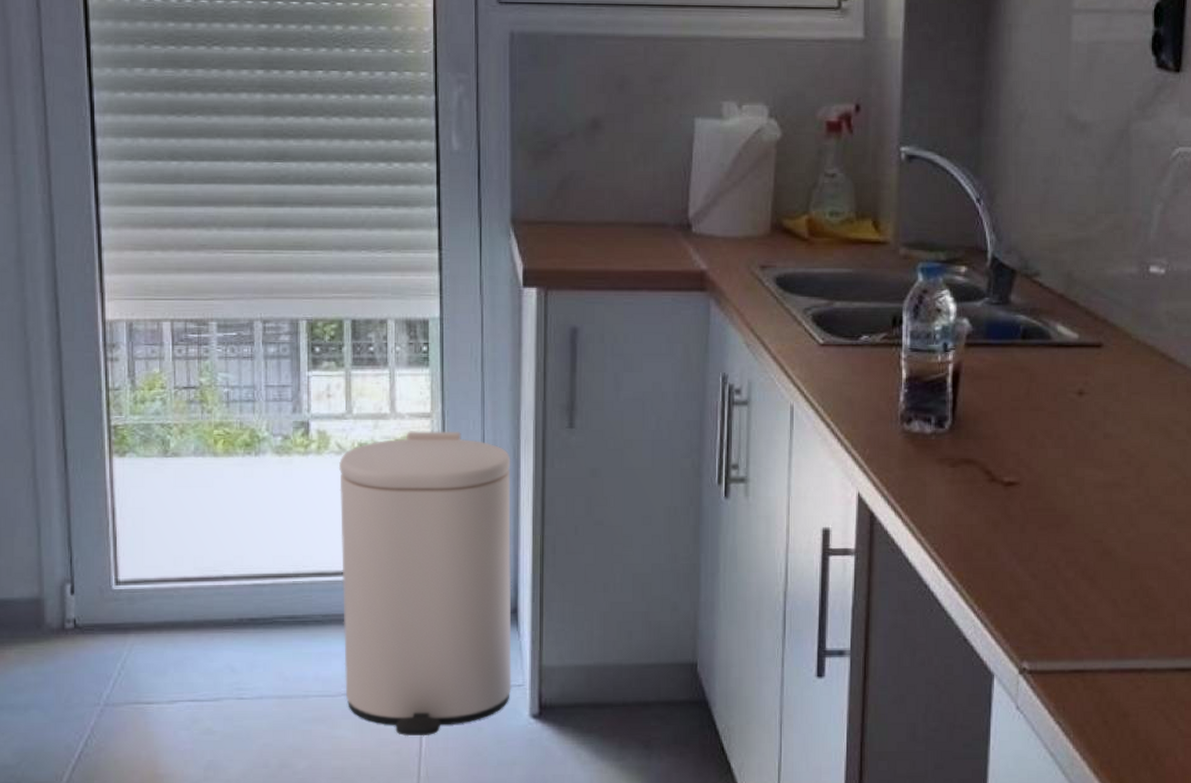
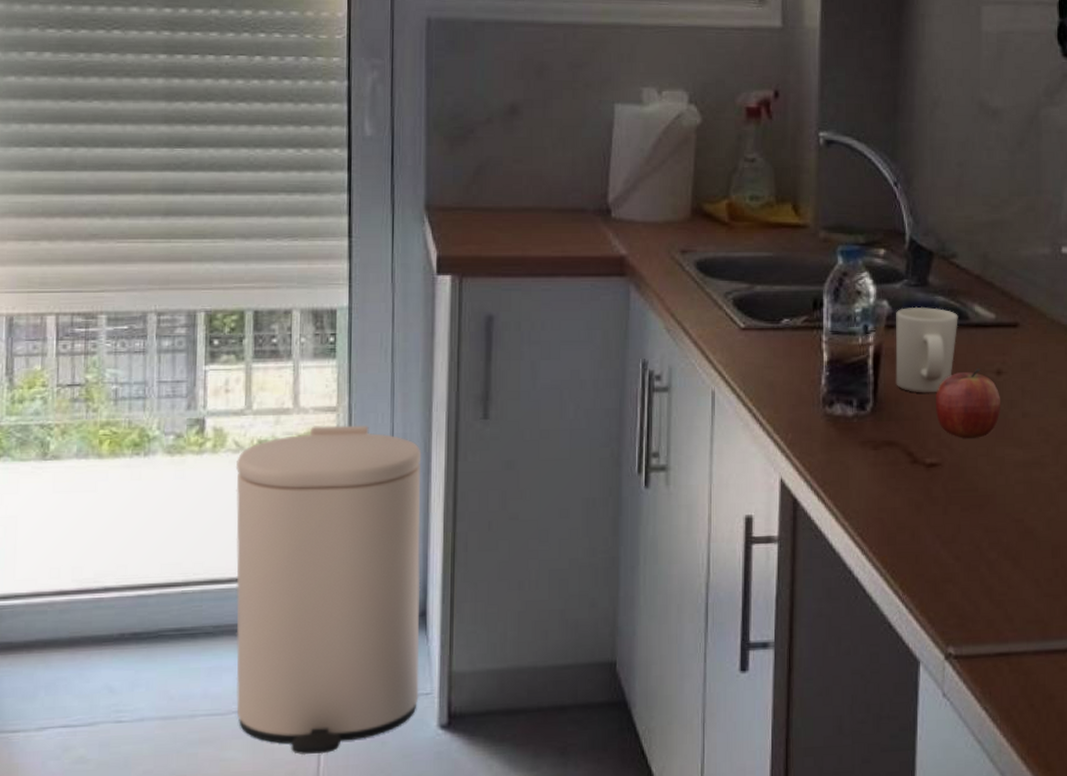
mug: none [975,325,1040,412] -> present [895,306,958,393]
fruit: none [1015,389,1083,458] -> present [936,369,1002,438]

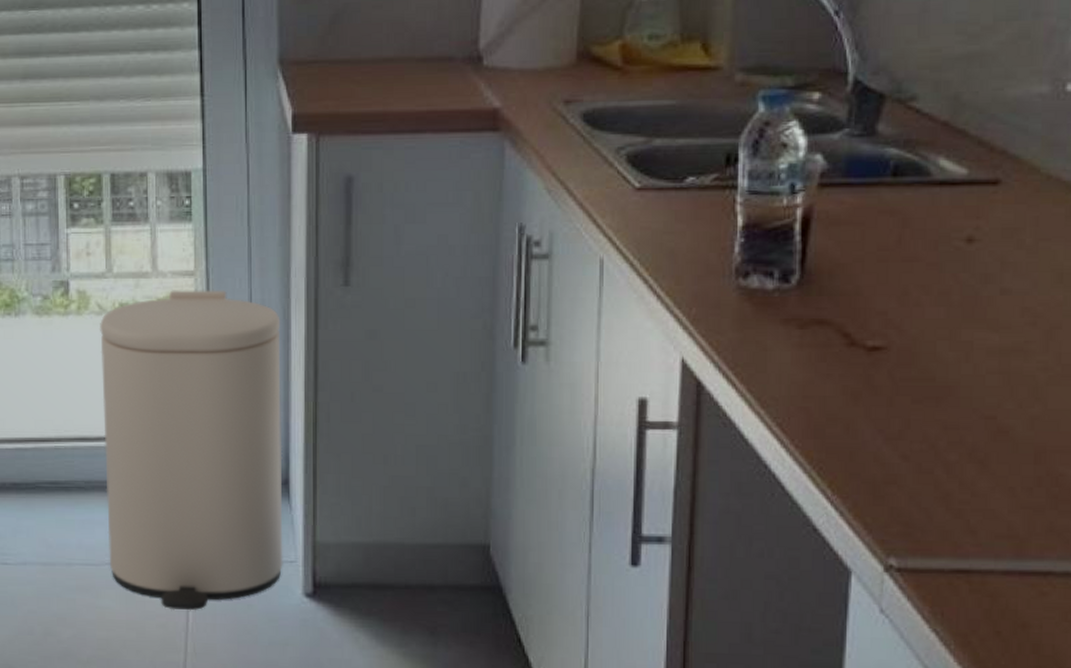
mug: present [895,306,958,393] -> none [830,160,917,264]
fruit: present [936,369,1002,438] -> none [882,235,972,318]

